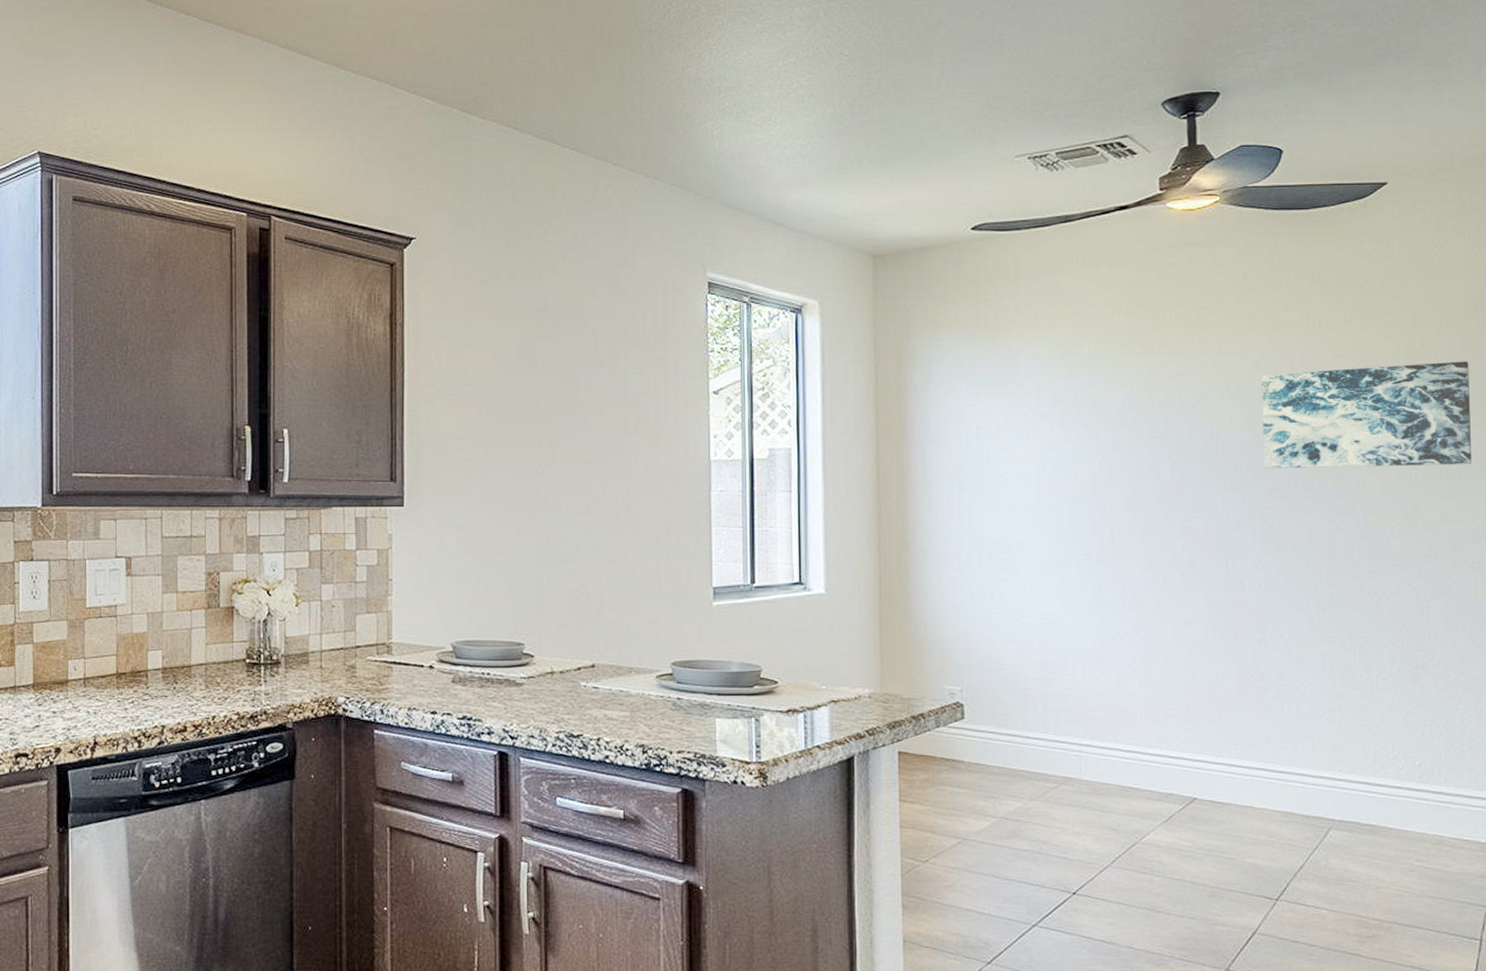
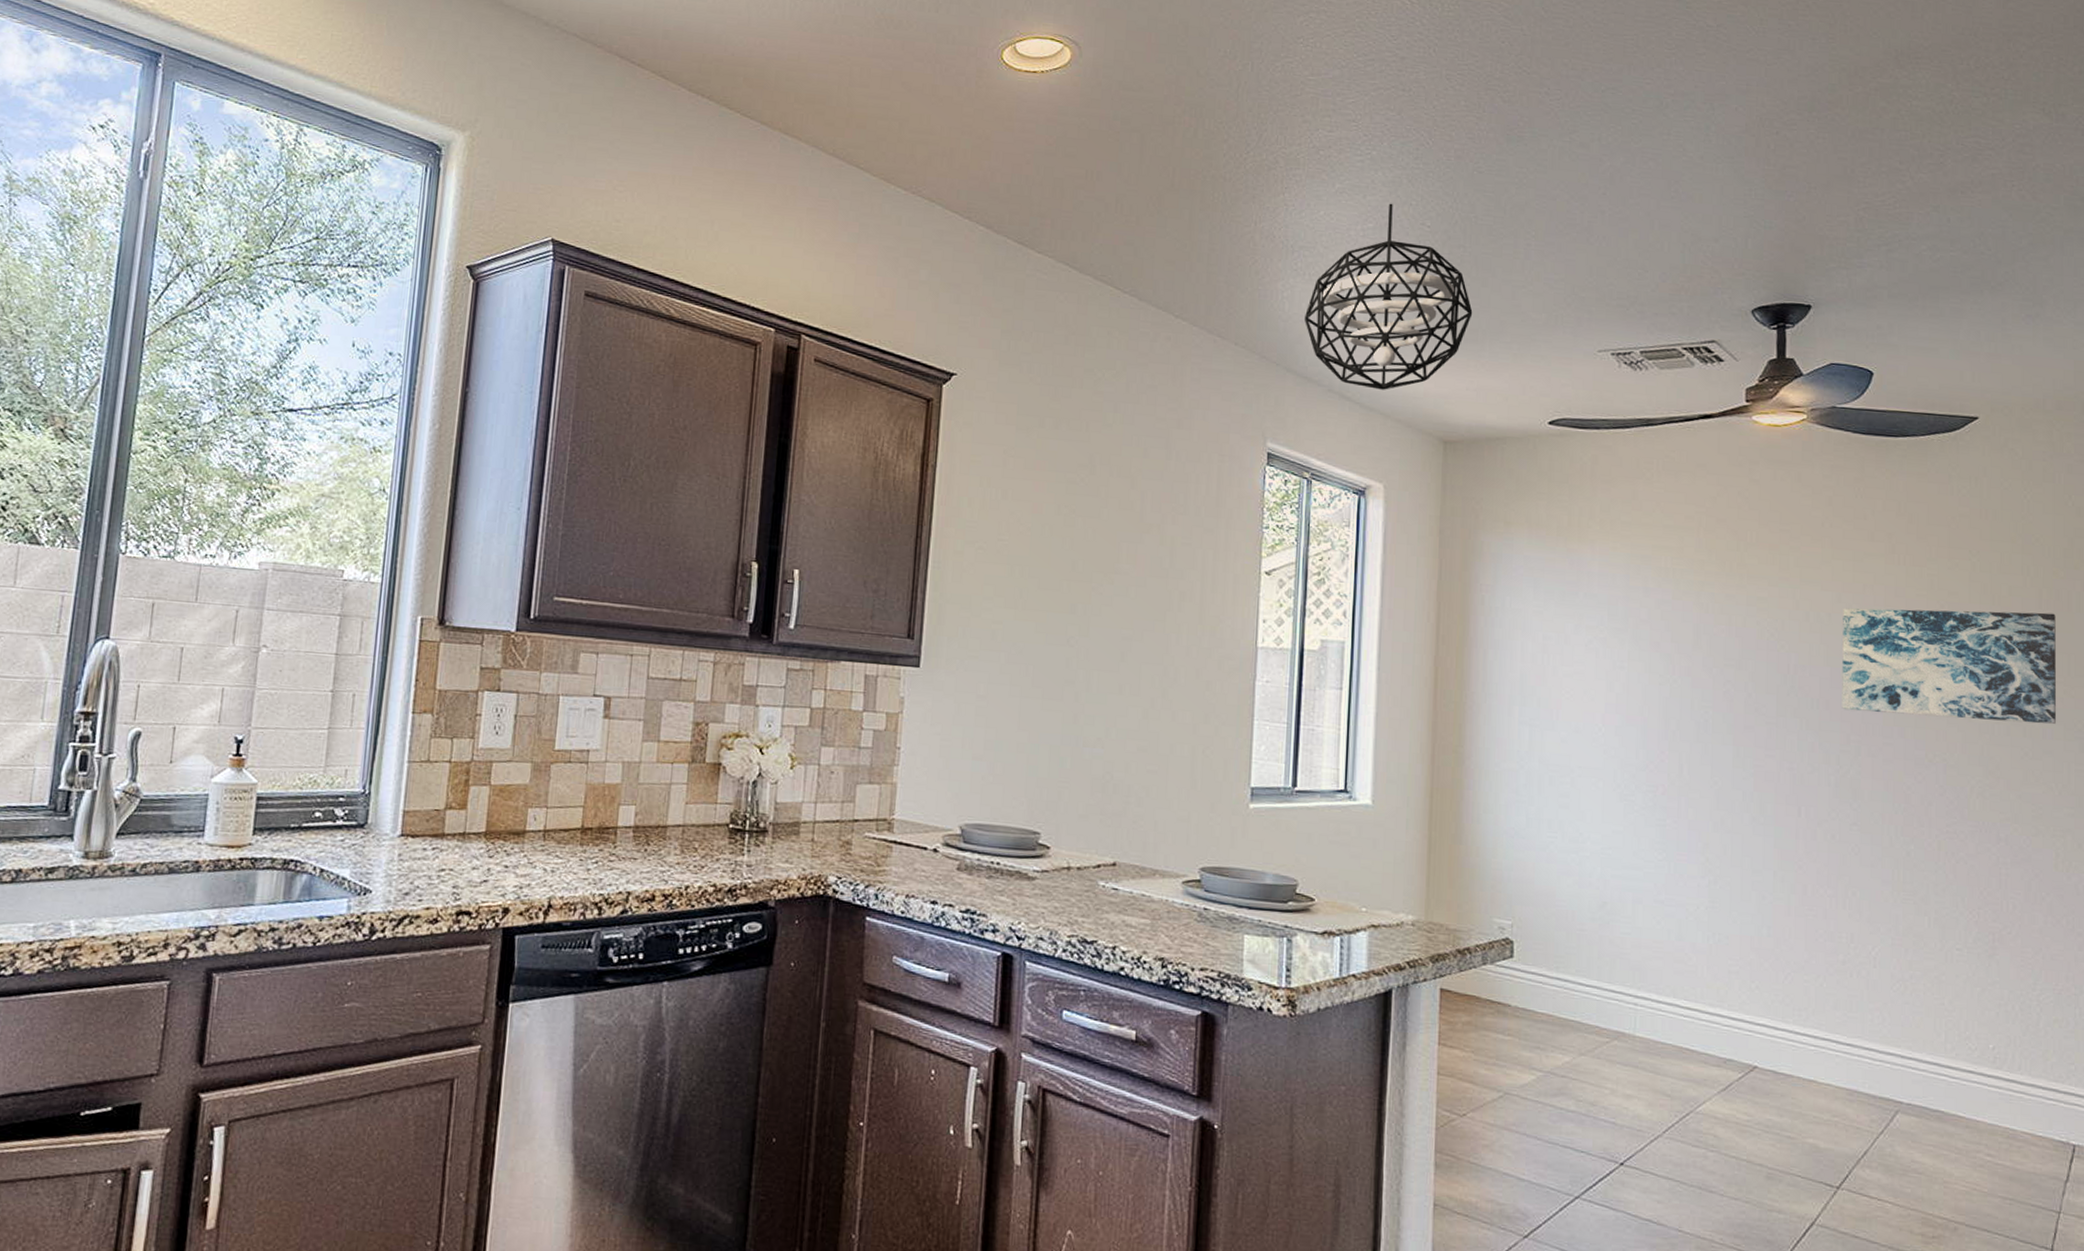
pendant light: none [735,37,894,213] -> present [1305,203,1473,390]

